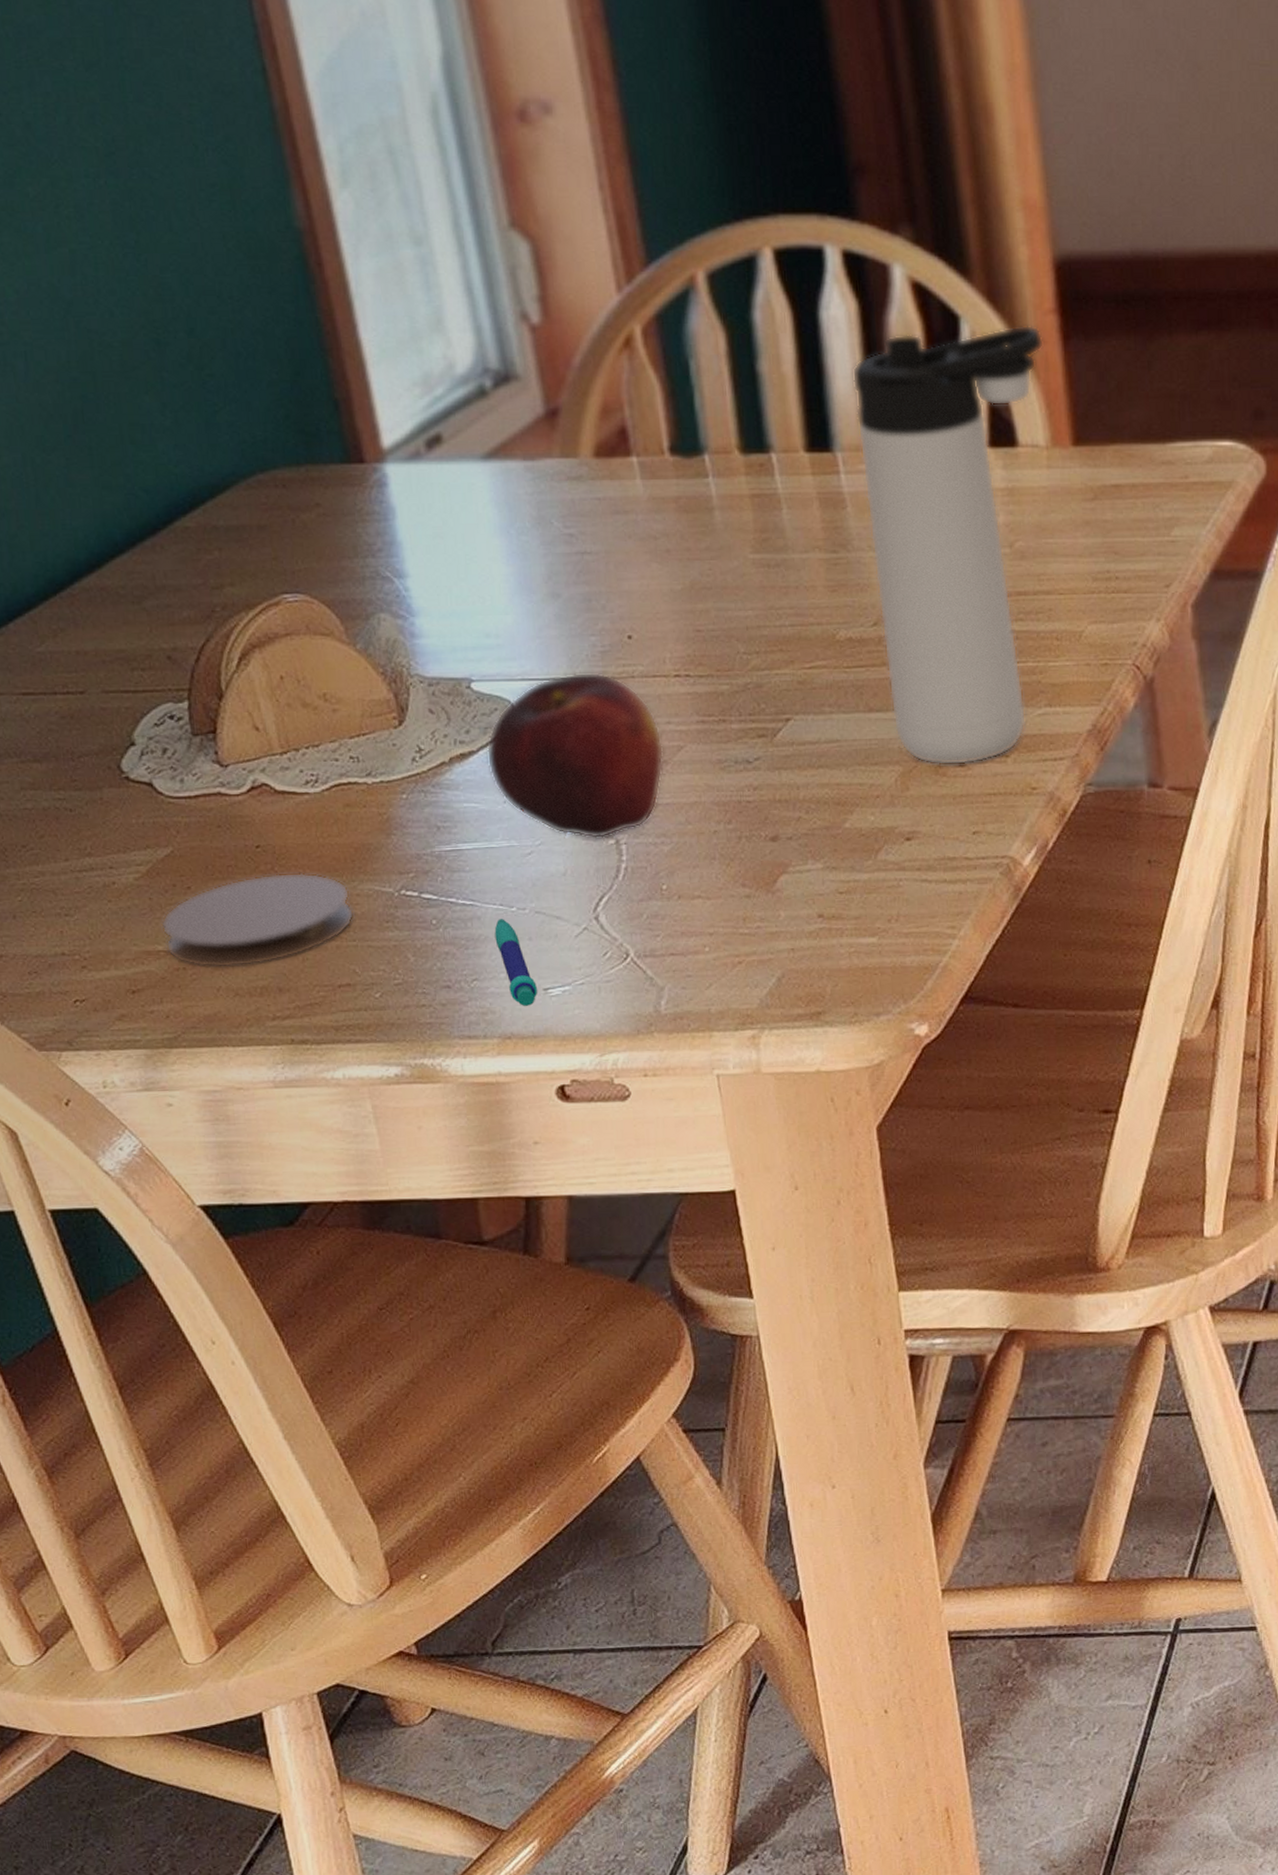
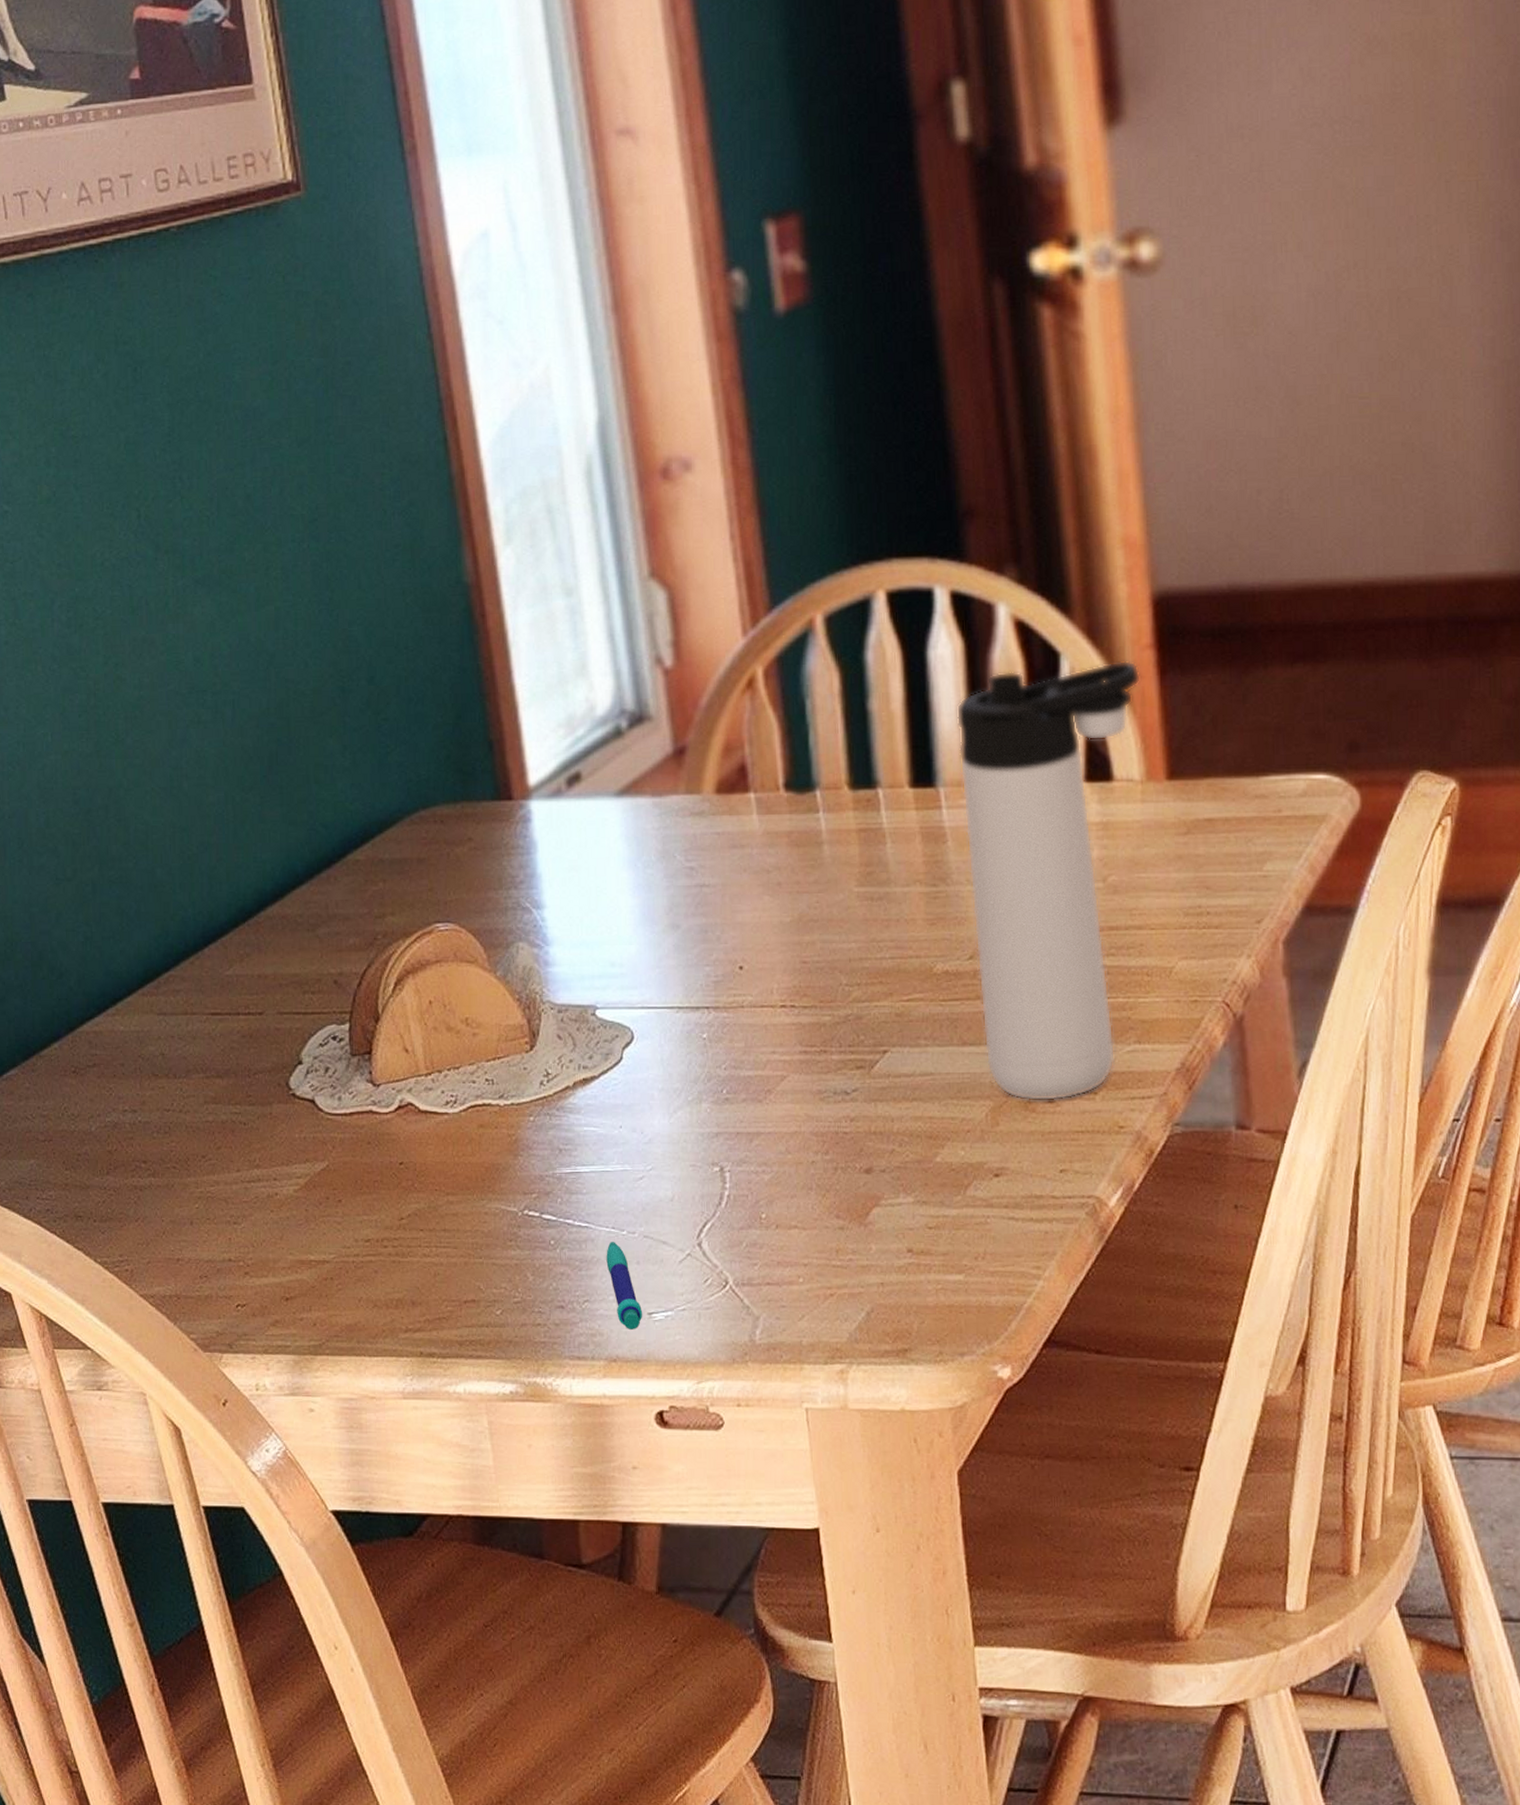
coaster: present [161,872,355,969] -> none [314,1189,482,1280]
fruit: present [486,672,664,839] -> none [606,1001,768,1166]

